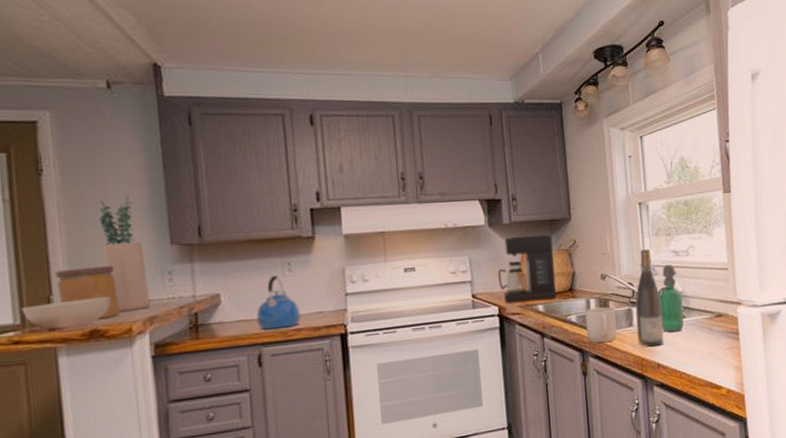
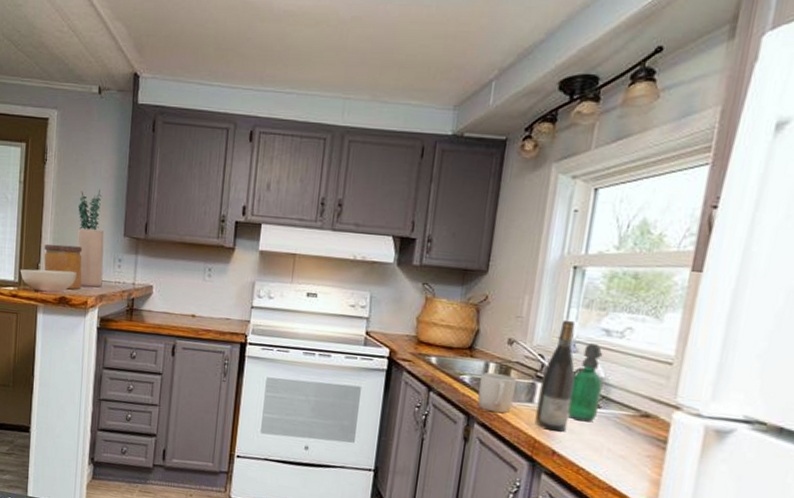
kettle: present [256,275,301,330] -> none [176,278,212,327]
coffee maker: present [497,235,556,304] -> none [395,280,463,355]

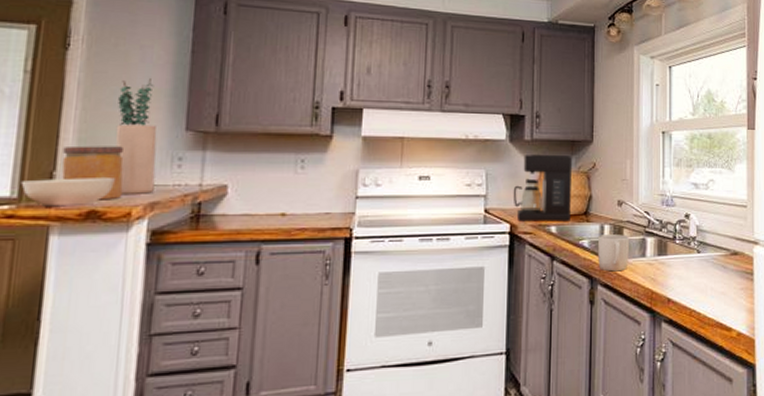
coffee maker: none [395,280,463,355] -> present [513,154,573,223]
wine bottle: present [534,319,576,432] -> none [649,178,676,280]
soap dispenser: present [567,343,603,422] -> none [675,197,699,267]

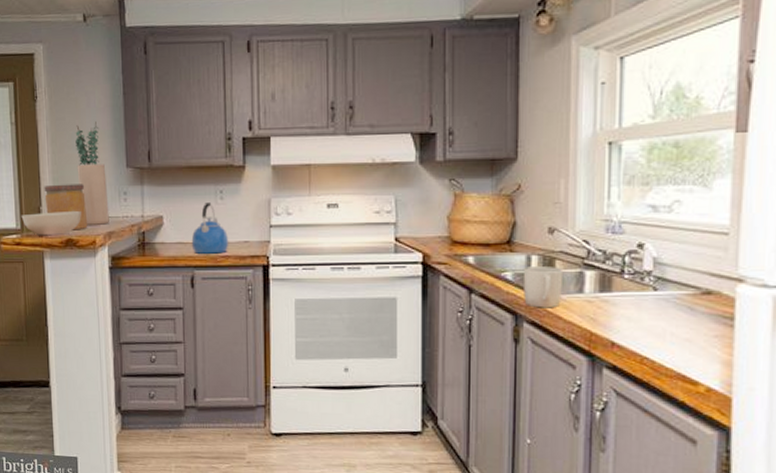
kettle: none [260,172,308,227] -> present [191,202,229,254]
coffee maker: present [513,154,573,223] -> none [425,176,493,253]

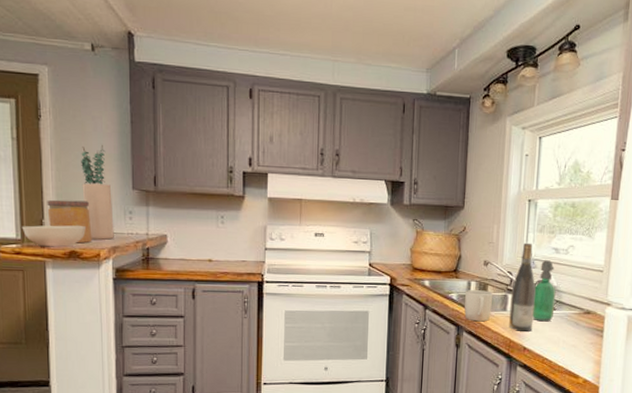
kettle: present [191,202,229,254] -> none [193,225,228,270]
wine bottle: none [588,200,625,321] -> present [509,242,536,332]
soap dispenser: none [622,222,657,307] -> present [532,260,556,322]

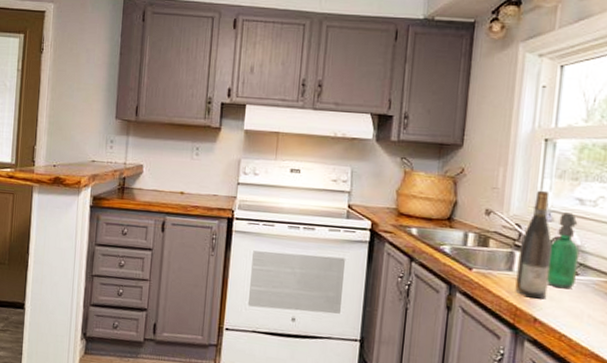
bowl: present [22,225,86,248] -> none [17,151,71,174]
jar: present [47,199,92,244] -> none [39,127,76,171]
vase: present [81,145,114,240] -> none [71,76,97,168]
mug: present [464,290,494,322] -> none [458,242,497,282]

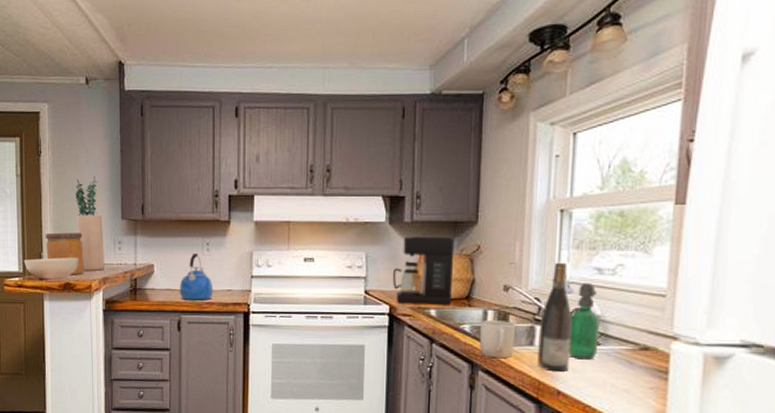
bowl: none [17,151,71,174] -> present [23,257,79,280]
jar: none [39,127,76,171] -> present [45,232,85,275]
vase: none [71,76,97,168] -> present [75,176,105,272]
kettle: none [165,157,200,204] -> present [179,253,214,300]
coffee maker: none [375,154,440,226] -> present [392,236,455,306]
mug: none [458,242,497,282] -> present [480,320,517,359]

